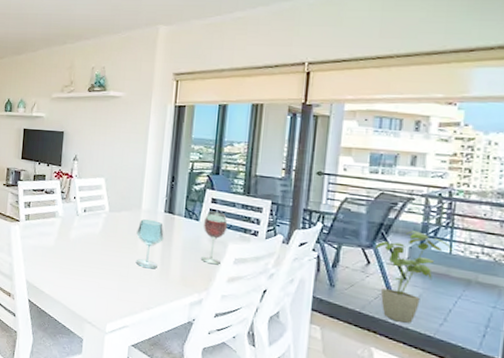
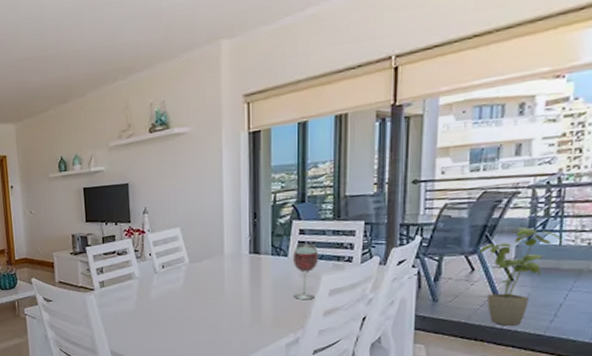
wine glass: present [135,219,164,269] -> none [221,264,251,316]

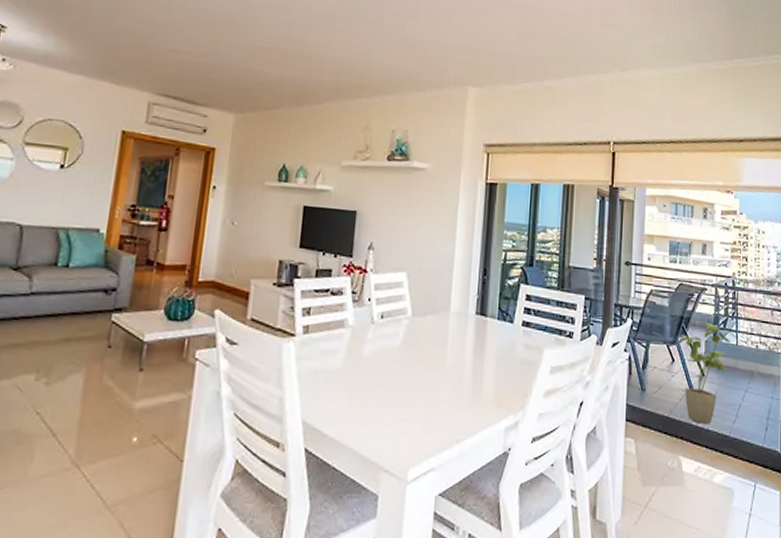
wineglass: present [292,242,319,300] -> none [516,310,543,377]

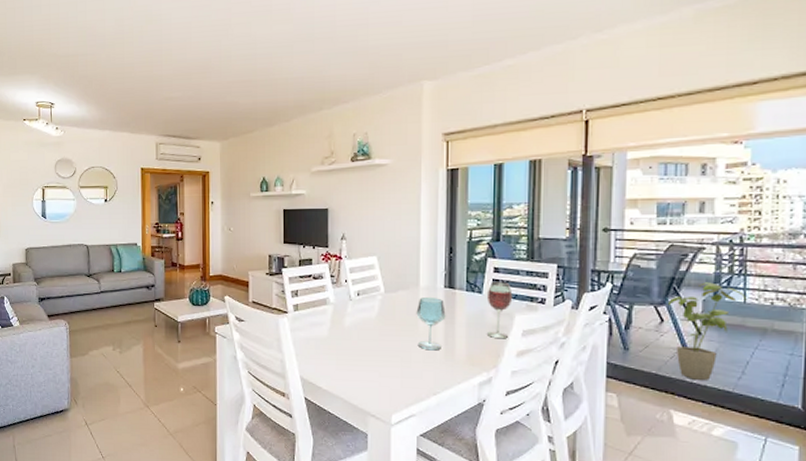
wine glass: none [443,324,476,389] -> present [416,298,446,351]
wineglass: none [516,310,543,377] -> present [486,281,513,339]

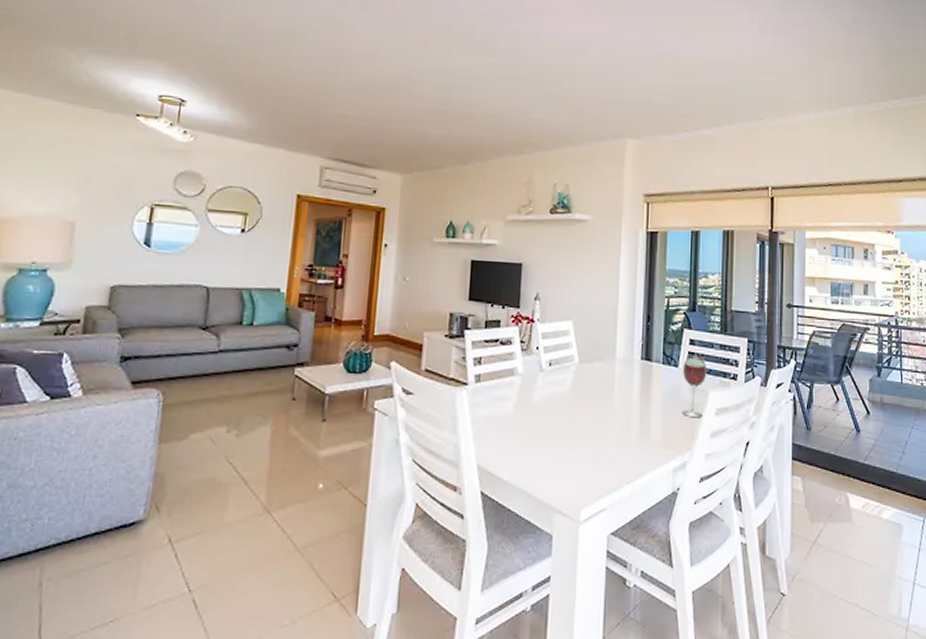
wine glass: present [416,298,446,351] -> none [611,370,642,432]
house plant: present [669,282,747,380] -> none [843,362,904,461]

